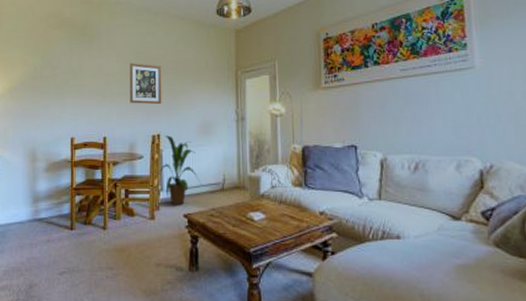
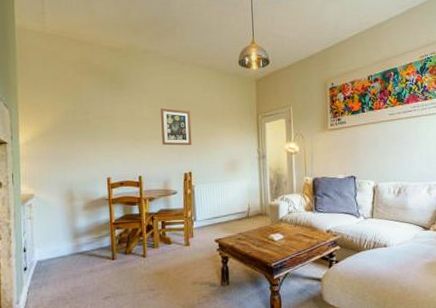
house plant: present [158,135,202,205] -> none [191,173,230,232]

